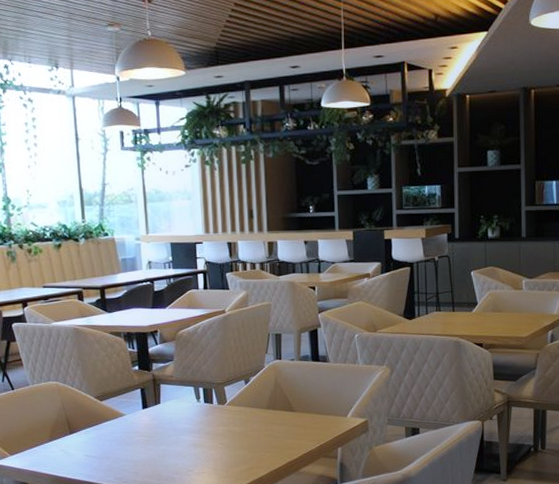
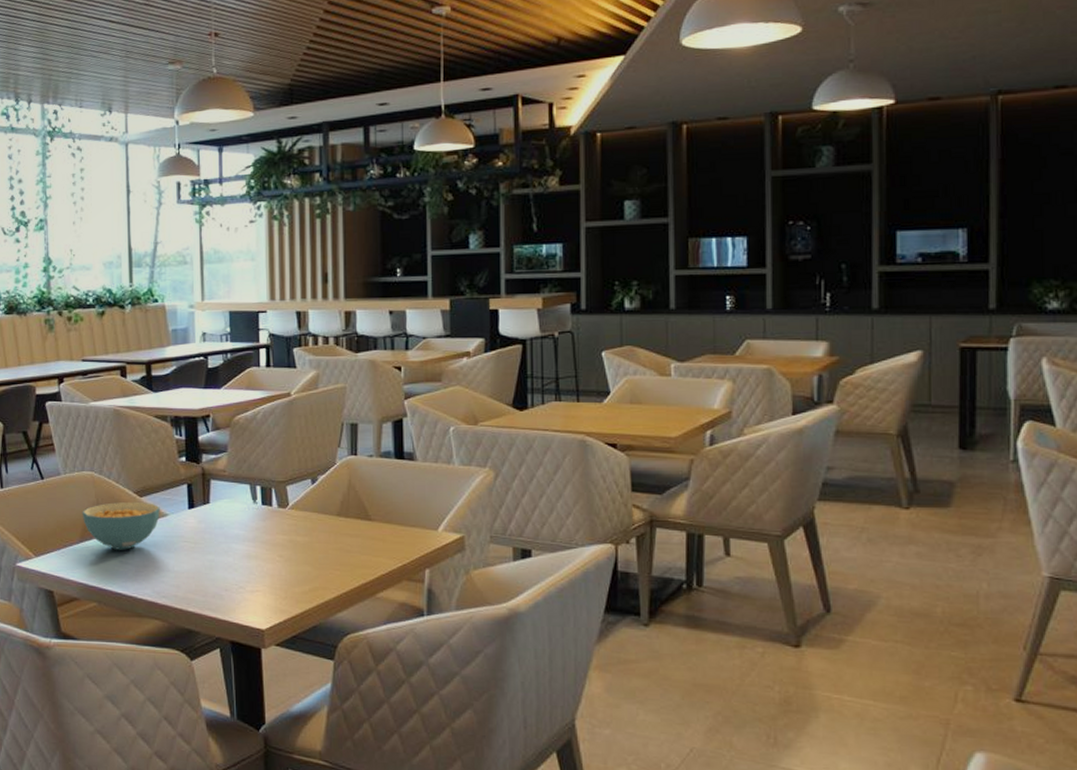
cereal bowl: none [50,405,119,446] -> present [82,501,160,550]

